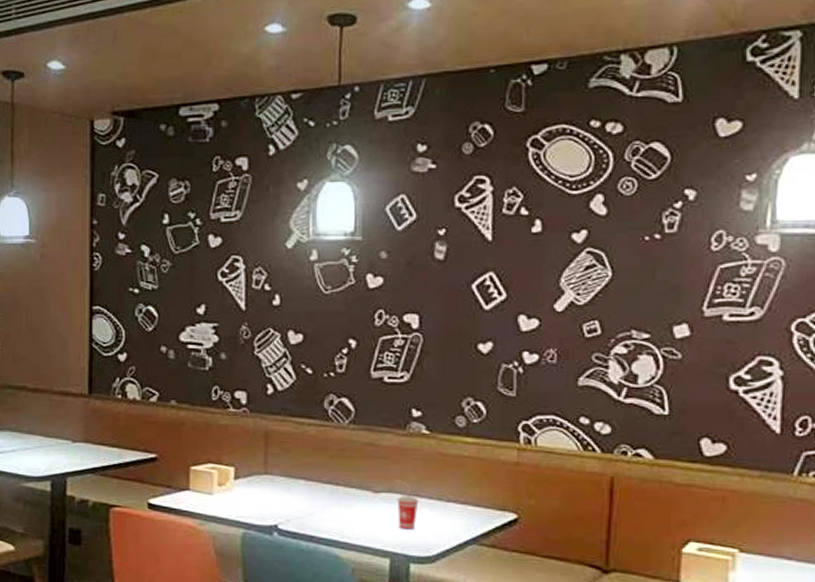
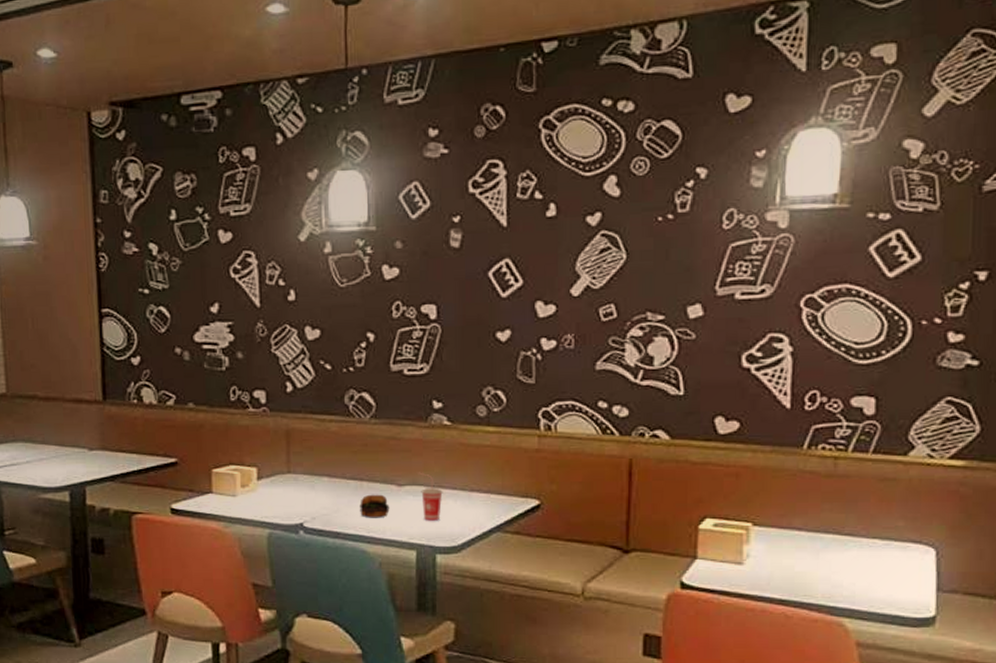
hamburger: none [335,499,365,524] -> present [360,494,390,518]

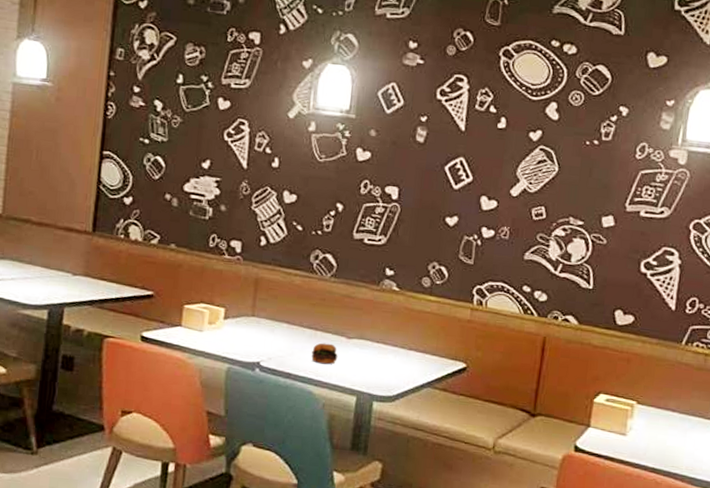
beverage cup: present [418,472,443,521] -> none [366,328,386,372]

